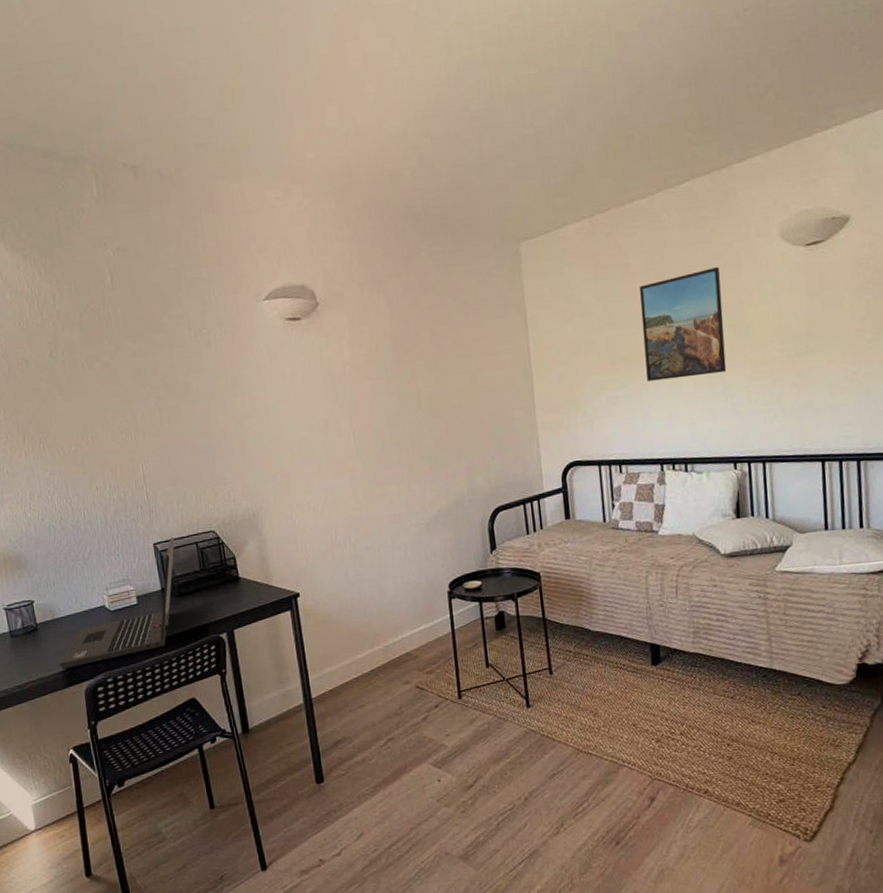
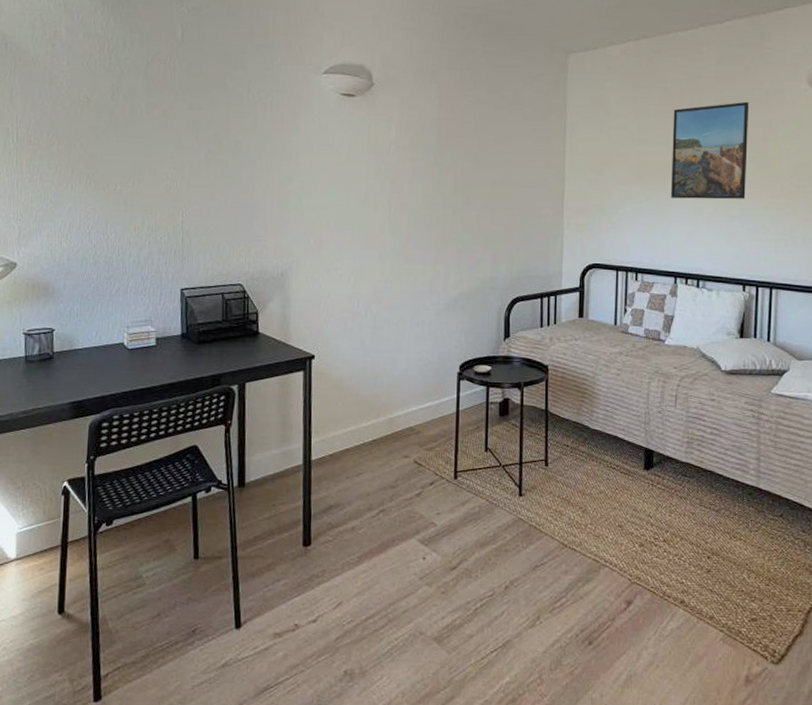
laptop: present [58,537,175,669] -> none [68,285,202,400]

